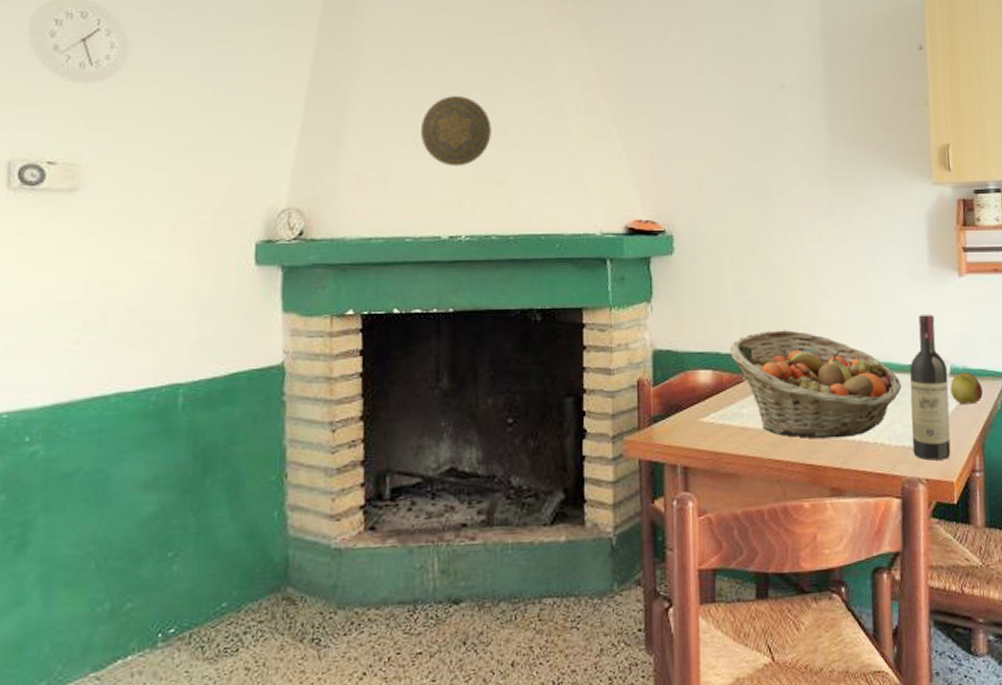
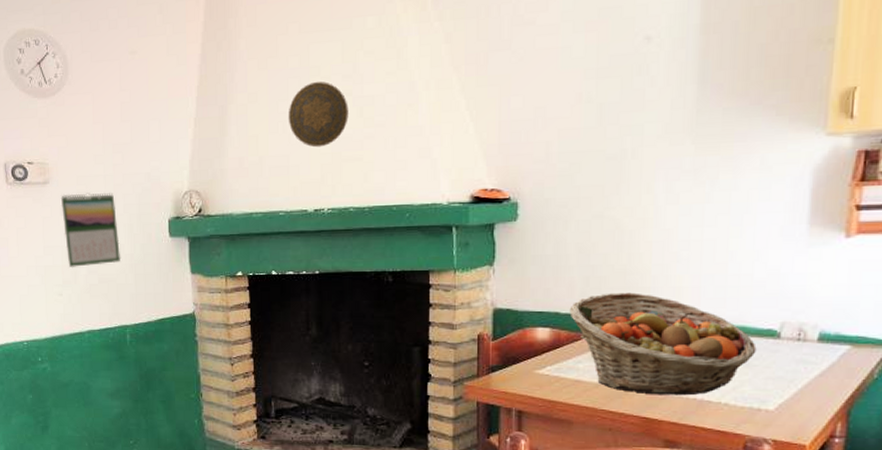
calendar: none [93,205,181,306] -> present [60,193,121,268]
wine bottle: present [910,313,951,461] -> none [761,277,816,424]
apple: present [950,373,984,404] -> none [816,339,858,370]

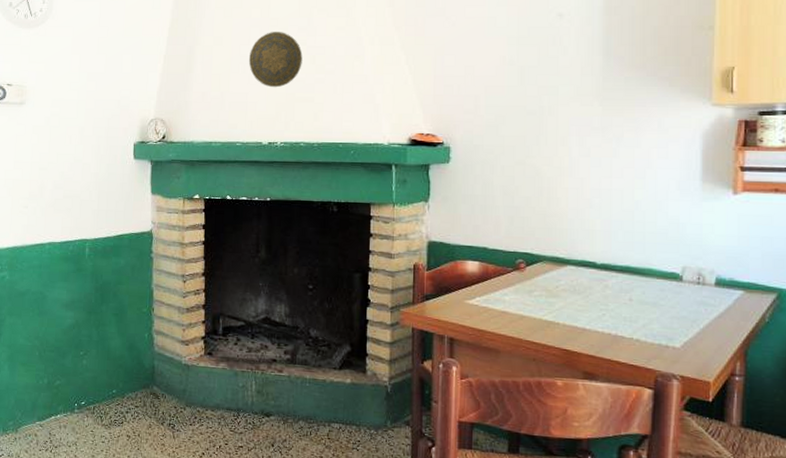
calendar: present [60,193,121,268] -> none [34,114,87,183]
fruit basket: present [569,292,757,396] -> none [496,232,662,331]

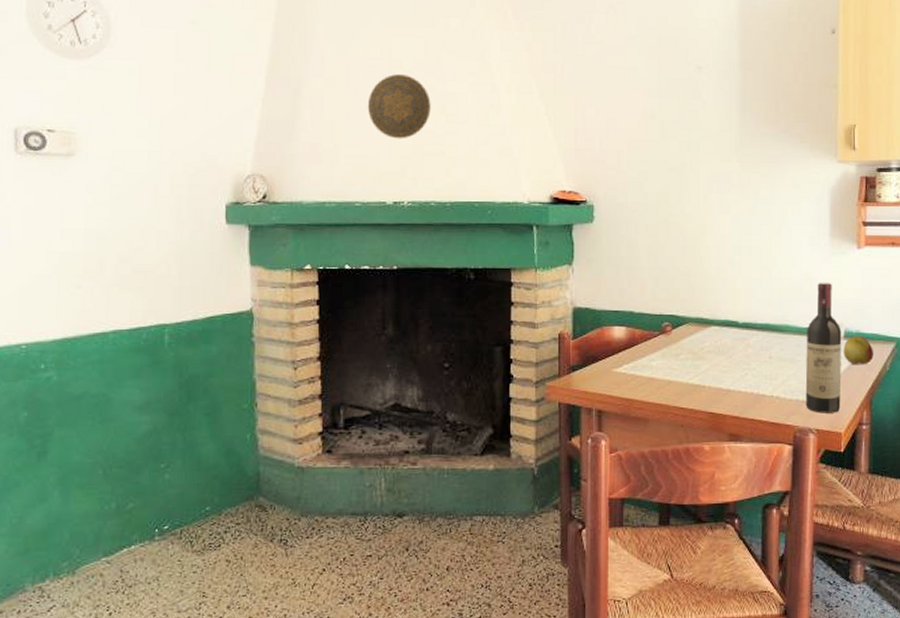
wine bottle: none [669,227,713,361] -> present [805,282,842,413]
apple: none [714,284,751,314] -> present [843,336,874,364]

